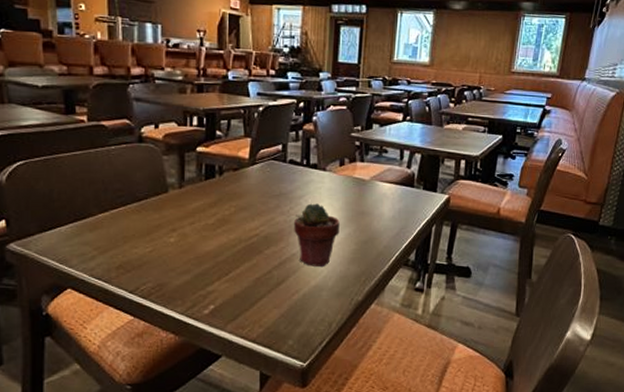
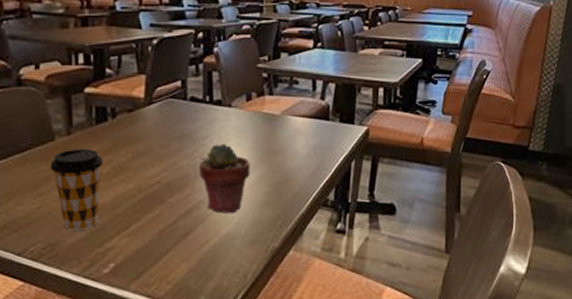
coffee cup: none [163,200,210,273] -> present [50,148,104,231]

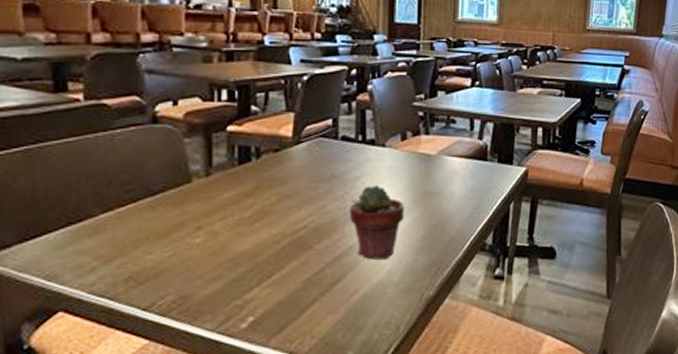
coffee cup: present [50,148,104,231] -> none [185,190,246,281]

